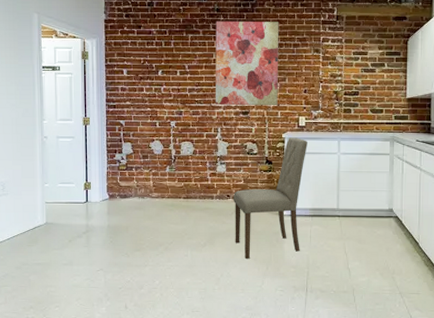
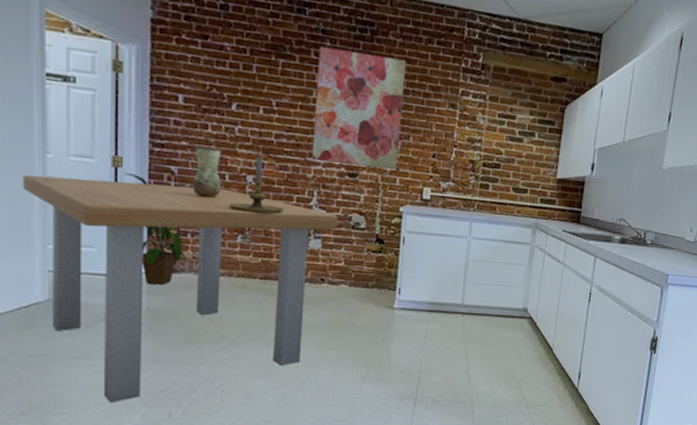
dining table: none [29,133,237,299] -> present [22,174,338,404]
house plant: none [91,128,132,208] -> present [124,172,186,285]
vase: none [135,105,154,140] -> present [192,147,222,198]
candle holder: none [159,105,198,148] -> present [228,154,285,214]
dining chair: present [234,137,307,259] -> none [327,212,432,359]

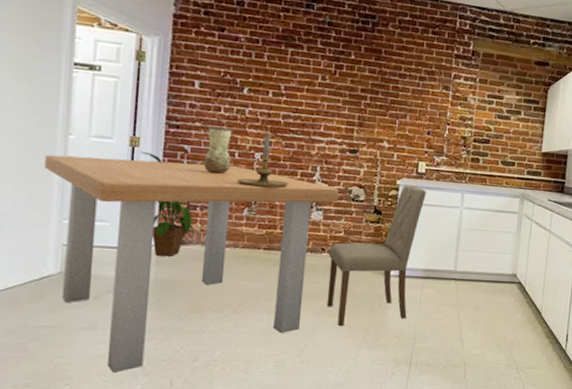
wall art: present [313,46,407,171] -> none [317,36,404,147]
dining chair: none [327,212,432,359] -> present [326,185,426,326]

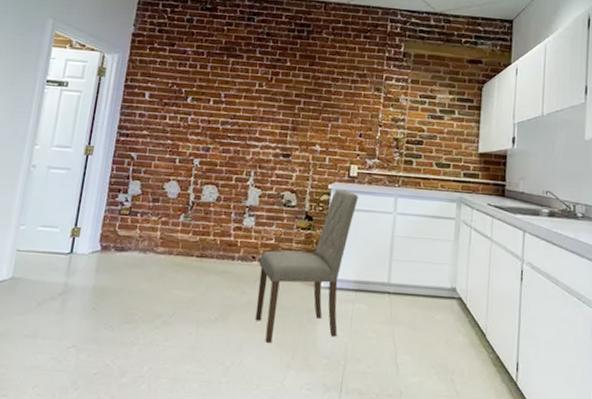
dining table: present [44,154,339,374] -> none [10,163,272,387]
house plant: present [140,151,194,257] -> none [93,159,134,263]
vase: present [203,128,232,174] -> none [147,135,175,180]
candle holder: present [236,134,290,188] -> none [175,140,225,193]

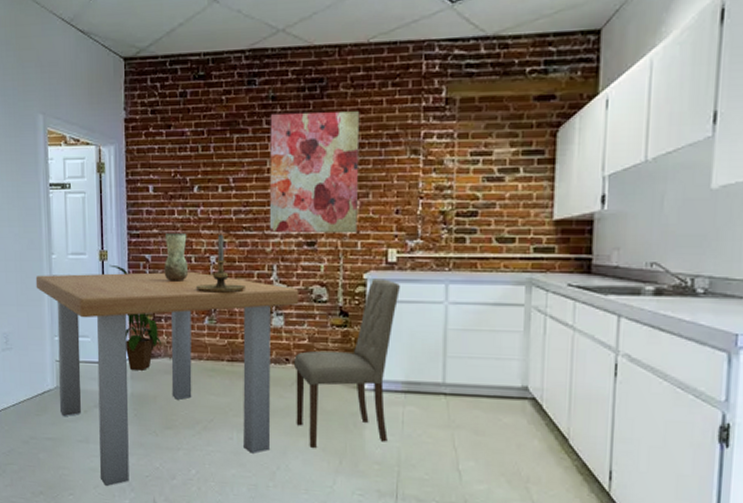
dining table: none [10,163,272,387] -> present [35,271,299,487]
house plant: none [93,159,134,263] -> present [109,264,161,370]
vase: none [147,135,175,180] -> present [164,233,189,281]
candle holder: none [175,140,225,193] -> present [195,234,247,293]
wall art: none [252,46,337,150] -> present [270,111,360,234]

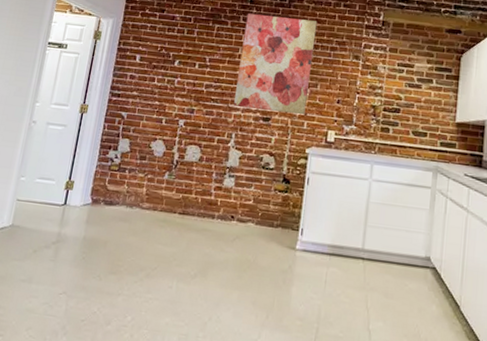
dining table: present [35,271,299,487] -> none [9,119,251,330]
house plant: present [109,264,161,370] -> none [86,117,122,216]
vase: present [164,233,189,281] -> none [136,96,162,139]
candle holder: present [195,234,247,293] -> none [161,102,207,153]
dining chair: present [294,279,400,448] -> none [232,154,335,301]

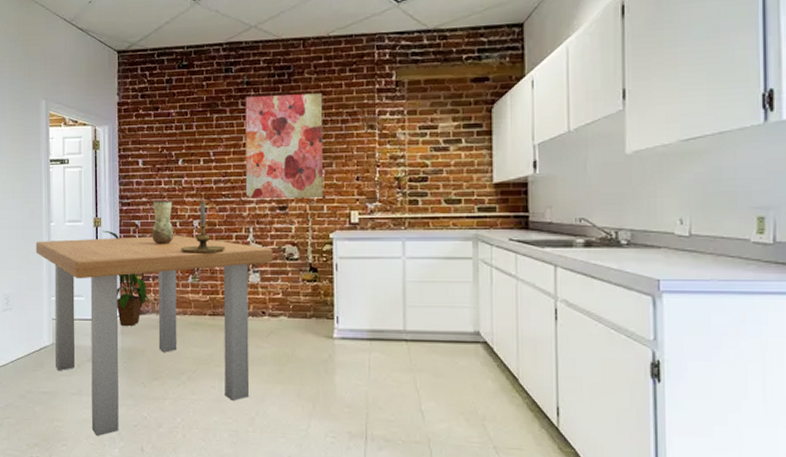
dining table: none [9,119,251,330] -> present [35,235,273,437]
house plant: none [86,117,122,216] -> present [102,230,149,326]
vase: none [136,96,162,139] -> present [152,201,174,244]
candle holder: none [161,102,207,153] -> present [180,201,226,253]

